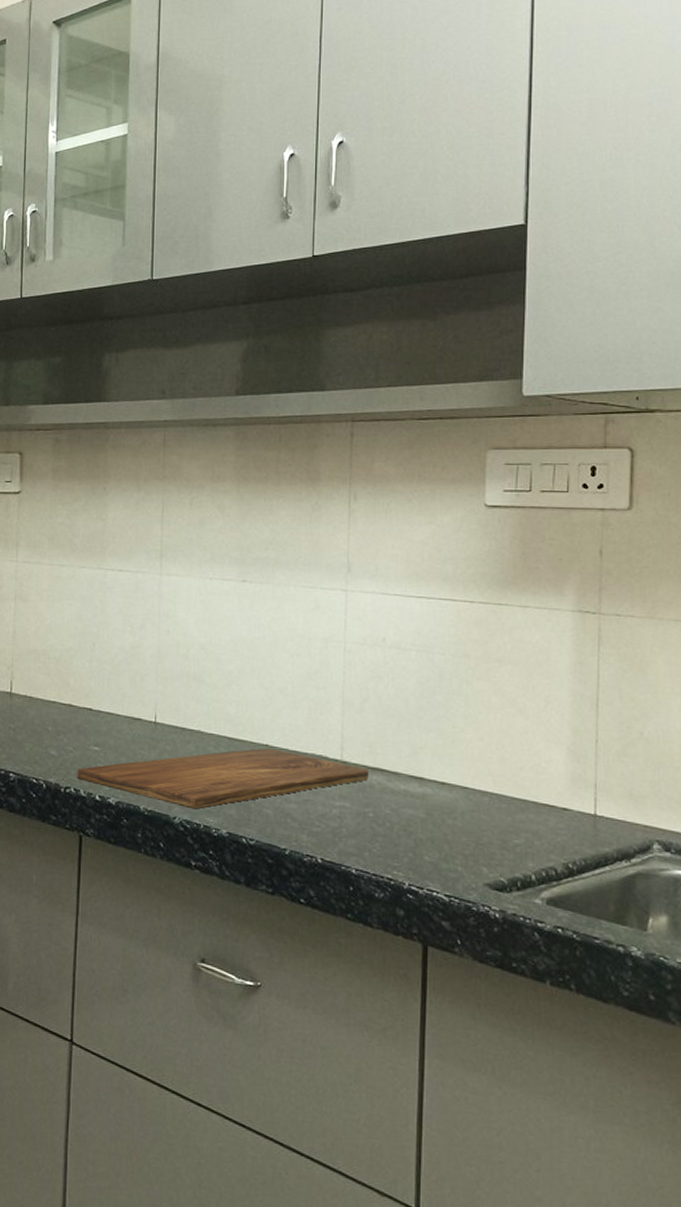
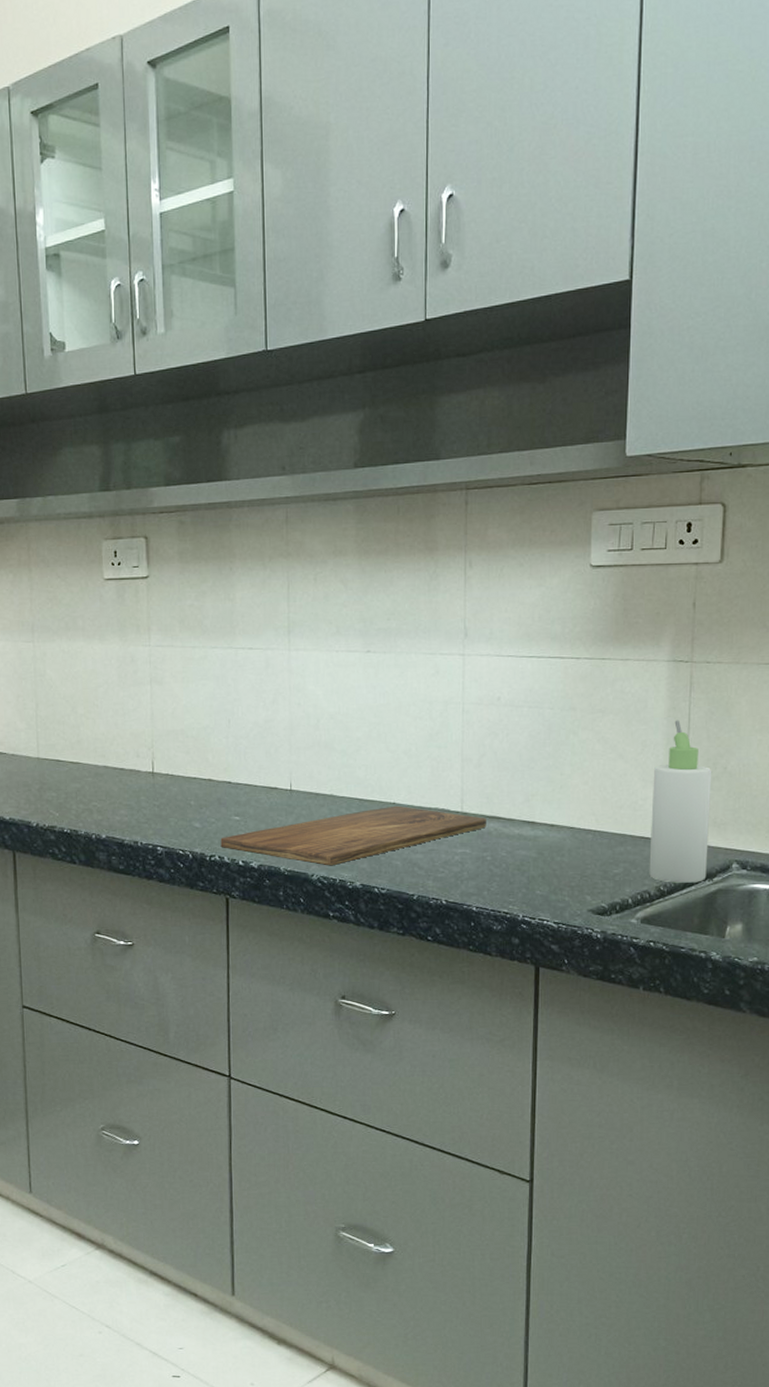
bottle: none [555,676,627,863] -> present [649,720,712,883]

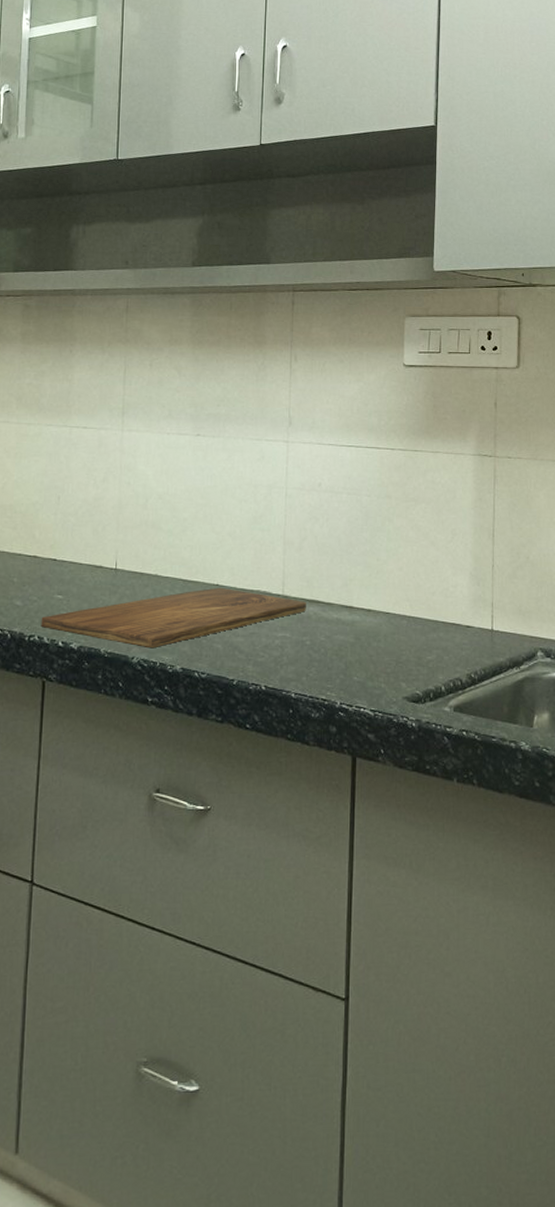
bottle: present [649,720,712,883] -> none [460,510,516,670]

